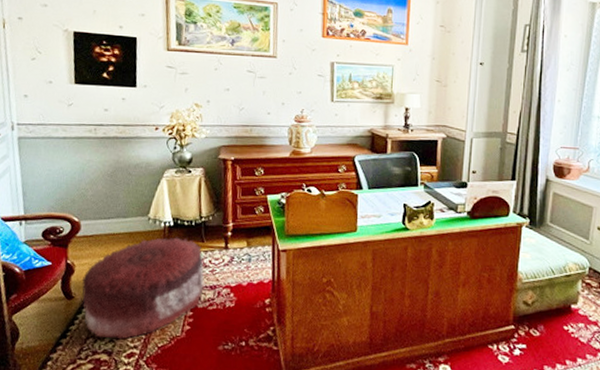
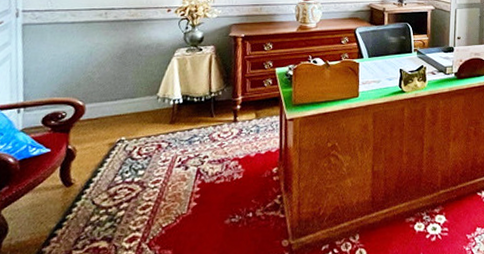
pouf: present [81,237,205,340] -> none [82,114,213,224]

